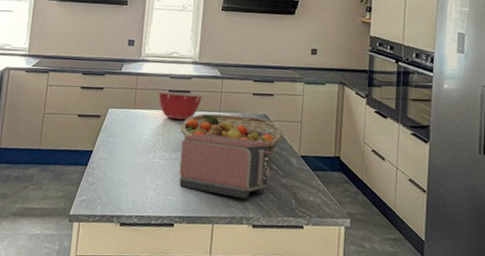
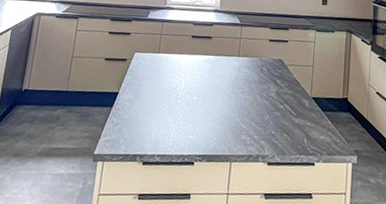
mixing bowl: present [157,92,202,120] -> none [181,38,222,64]
toaster: present [179,134,273,199] -> none [200,77,287,138]
fruit basket: present [180,113,284,153] -> none [201,58,297,95]

